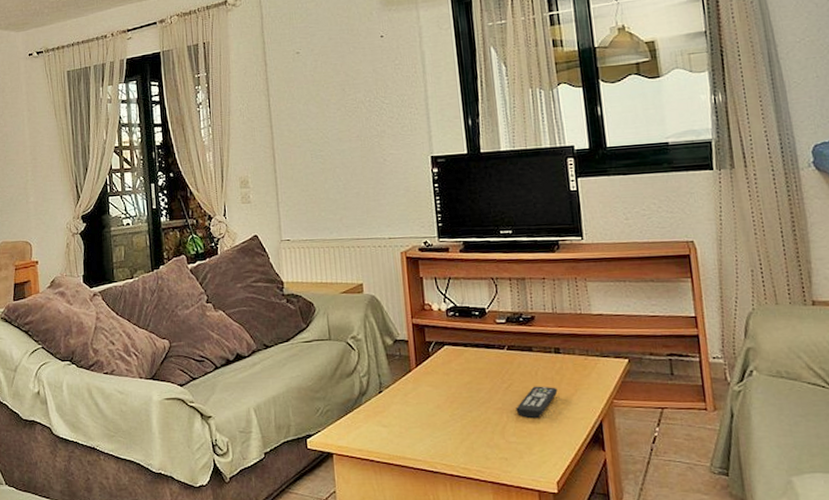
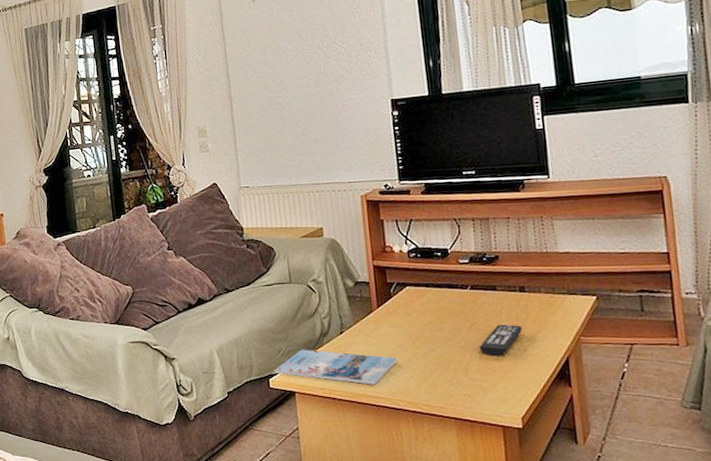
magazine: none [311,409,435,447] -> present [273,349,397,385]

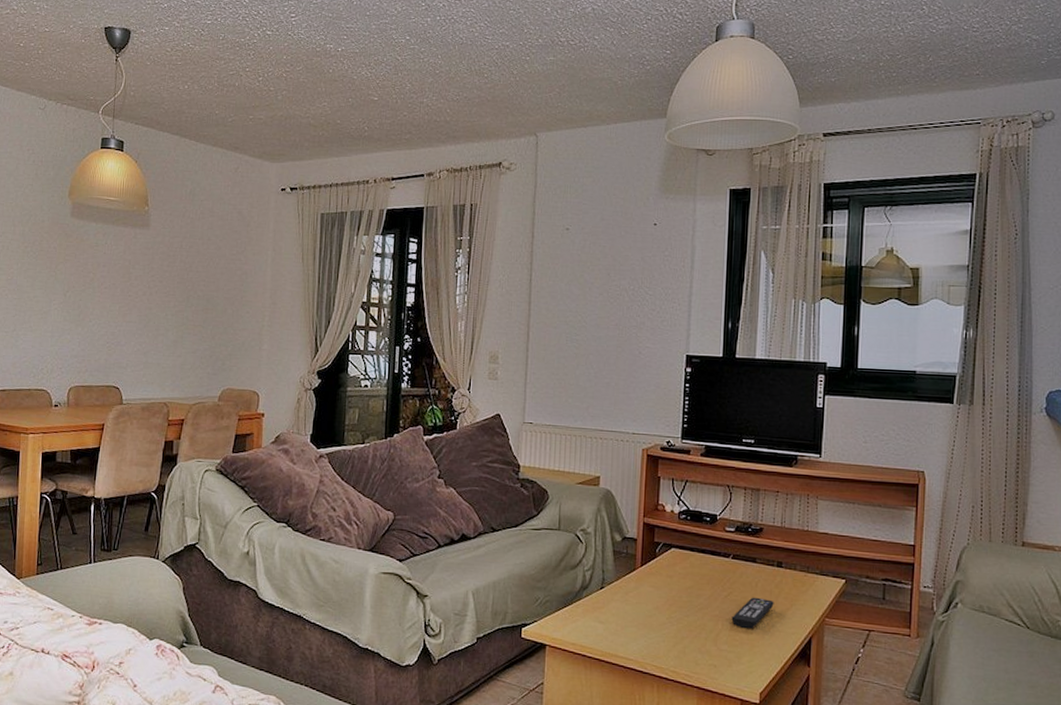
magazine: present [273,349,397,385] -> none [527,600,652,645]

